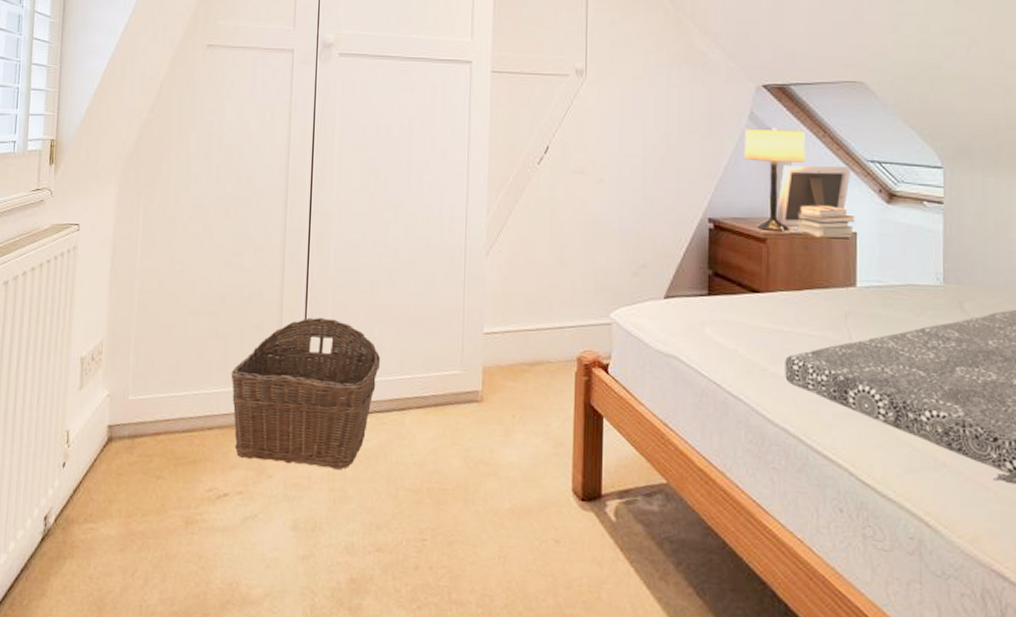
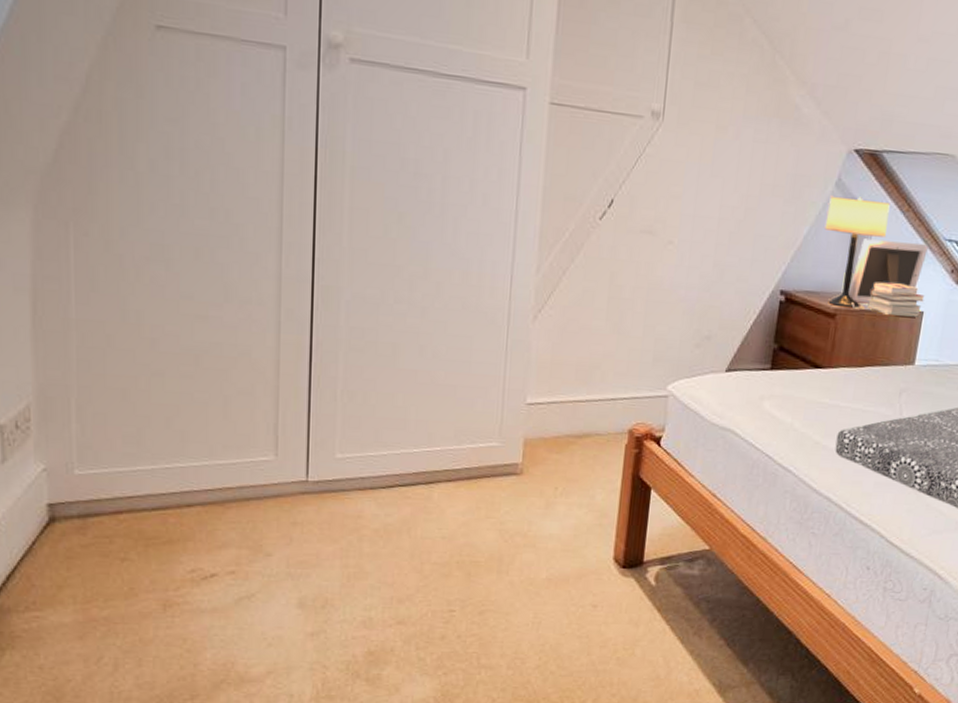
wicker basket: present [231,317,381,470] -> none [213,383,405,545]

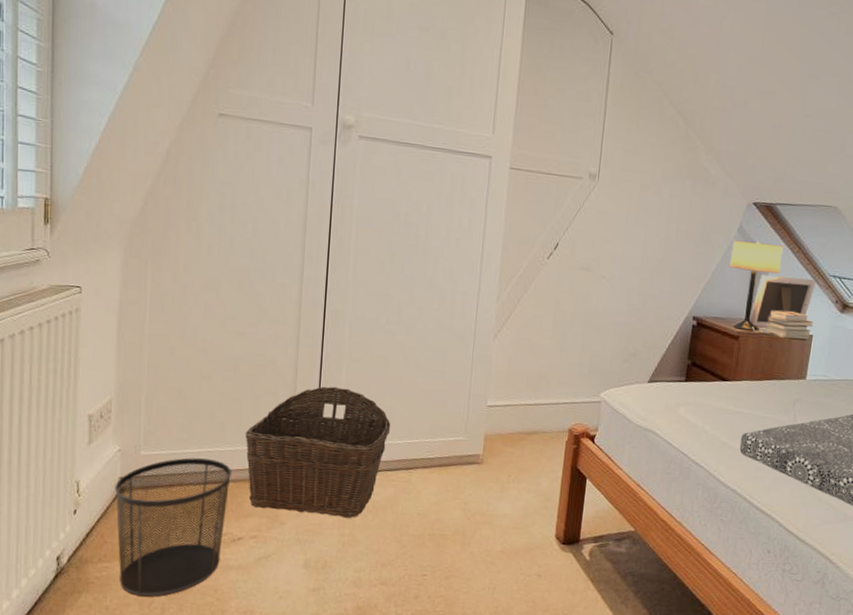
waste bin: none [41,476,197,651] -> present [115,458,231,597]
wicker basket: none [213,383,405,545] -> present [245,386,391,518]

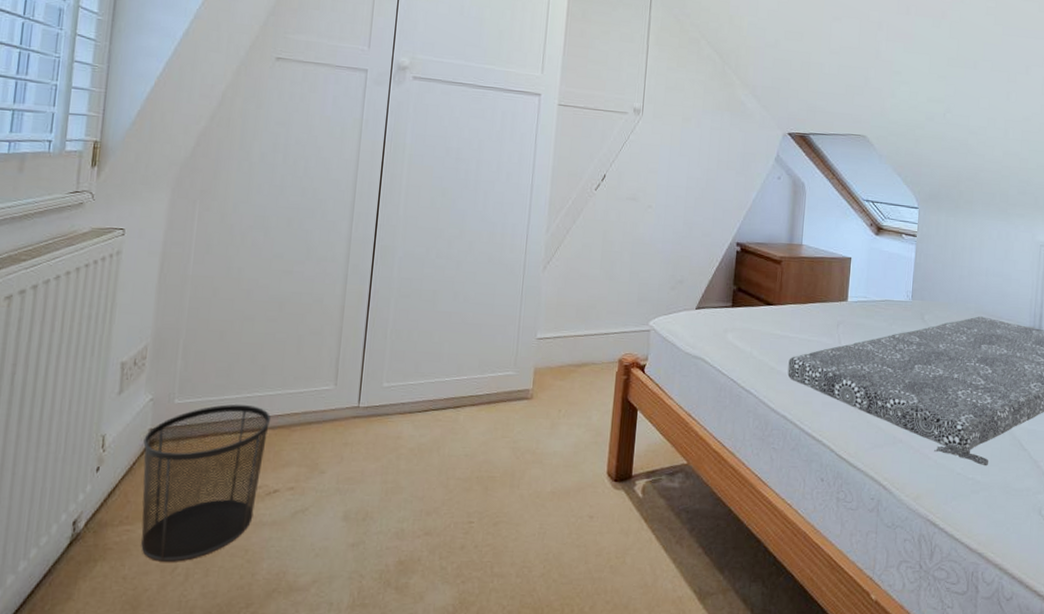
wicker basket: present [245,386,391,518] -> none [286,324,439,463]
table lamp: present [729,240,783,333] -> none [768,168,818,257]
picture frame: present [749,275,816,328] -> none [790,200,851,252]
books: present [765,310,814,340] -> none [806,234,851,262]

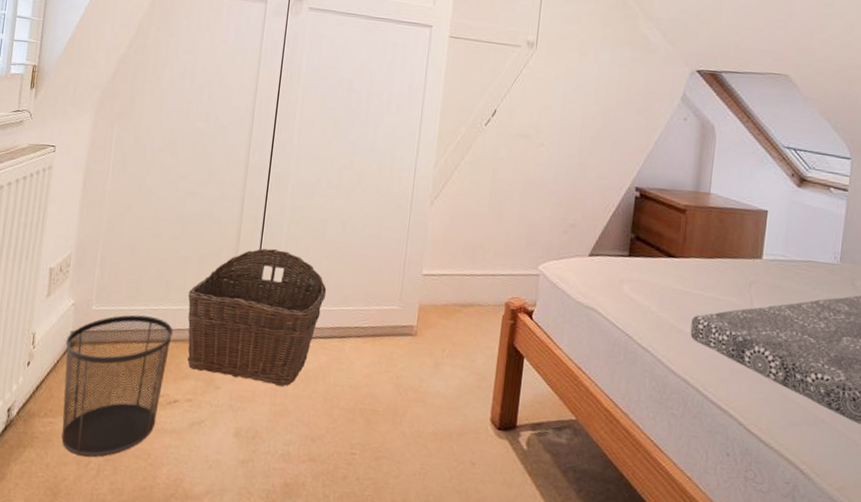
wicker basket: none [286,324,439,463] -> present [187,248,327,387]

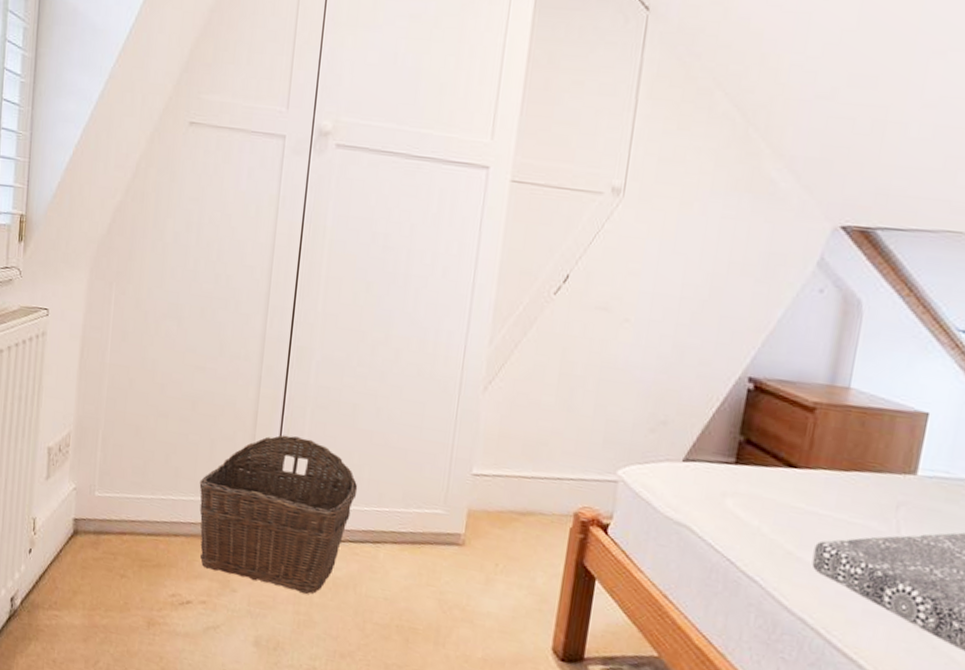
waste bin: present [61,315,173,458] -> none [68,503,184,657]

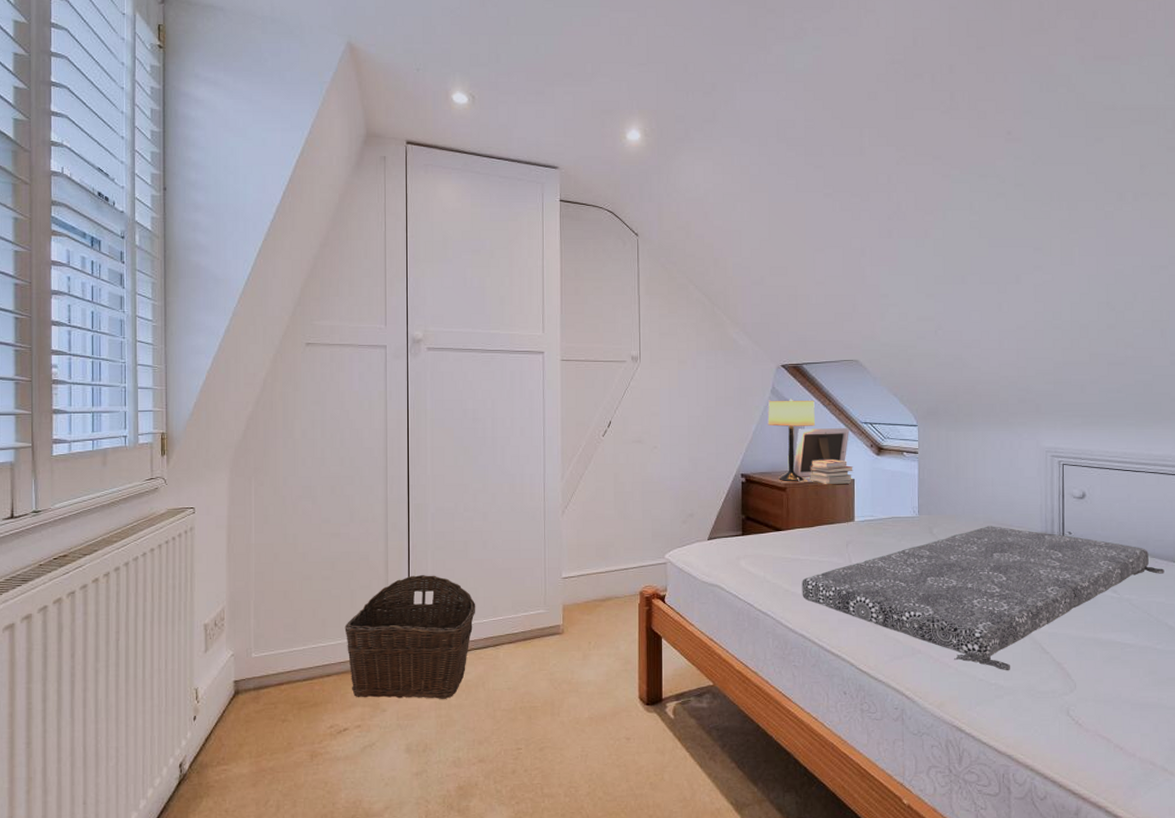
table lamp: none [803,276,885,405] -> present [768,399,815,483]
picture frame: none [831,325,936,399] -> present [793,428,849,477]
books: none [855,374,931,419] -> present [810,460,853,485]

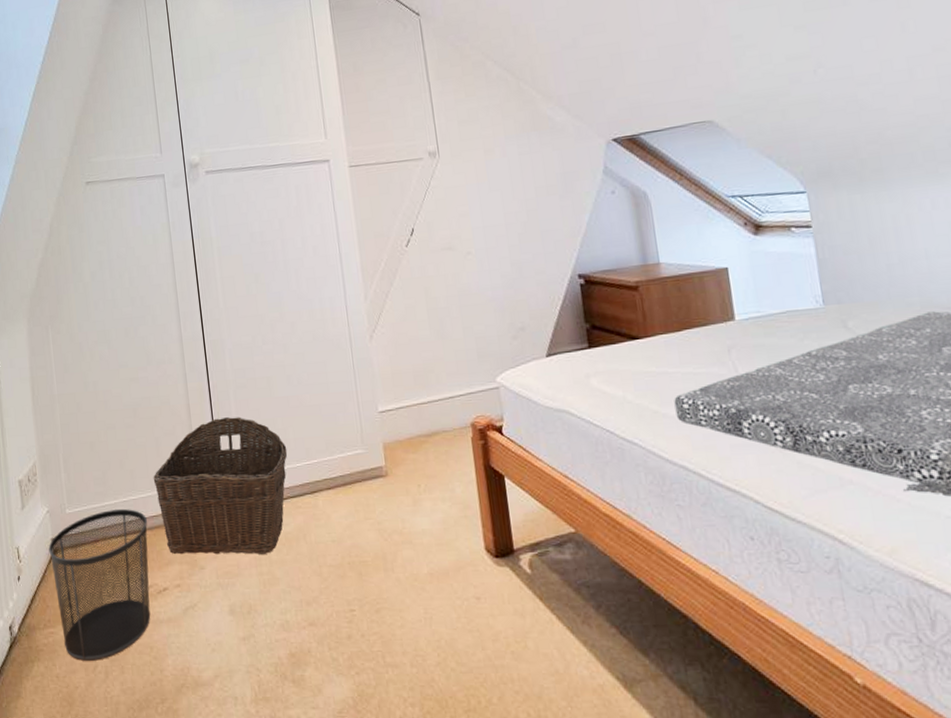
waste bin: none [230,655,334,796] -> present [48,509,151,661]
table lamp: present [768,399,815,483] -> none [601,177,666,279]
picture frame: present [793,428,849,477] -> none [644,205,713,272]
books: present [810,460,853,485] -> none [665,245,725,279]

